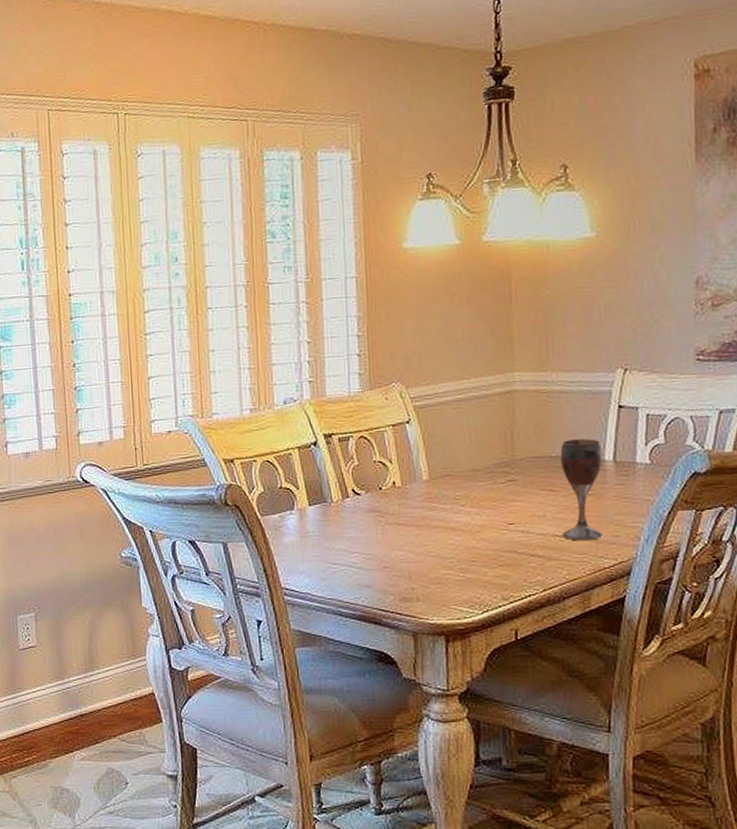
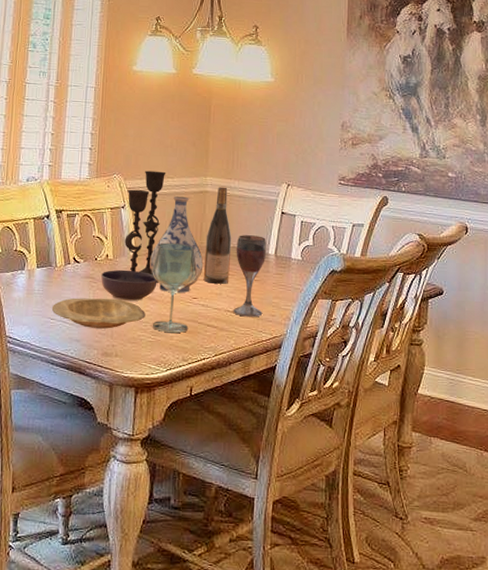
plate: none [332,533,450,570] -> present [51,298,146,329]
bowl: none [388,497,461,535] -> present [100,269,157,302]
candlestick: none [411,372,462,510] -> present [125,170,166,283]
vase: none [449,400,519,519] -> present [150,196,204,293]
wine glass: none [451,459,512,569] -> present [151,242,198,334]
wine bottle: none [519,382,555,504] -> present [203,187,232,284]

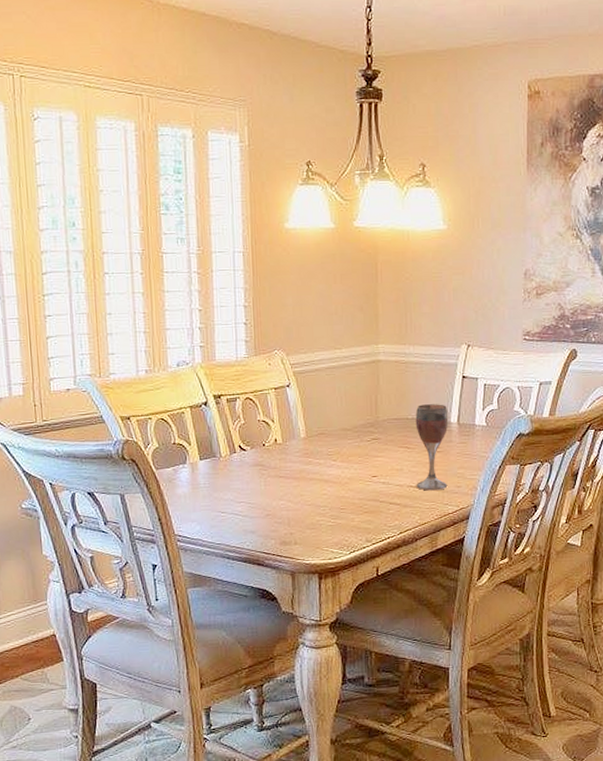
plate: present [51,298,146,329] -> none [221,485,323,518]
bowl: present [100,269,157,302] -> none [270,453,333,487]
candlestick: present [125,170,166,283] -> none [291,342,334,464]
vase: present [150,196,204,293] -> none [323,368,381,472]
wine glass: present [151,242,198,334] -> none [325,420,376,515]
wine bottle: present [203,187,232,284] -> none [381,354,411,459]

